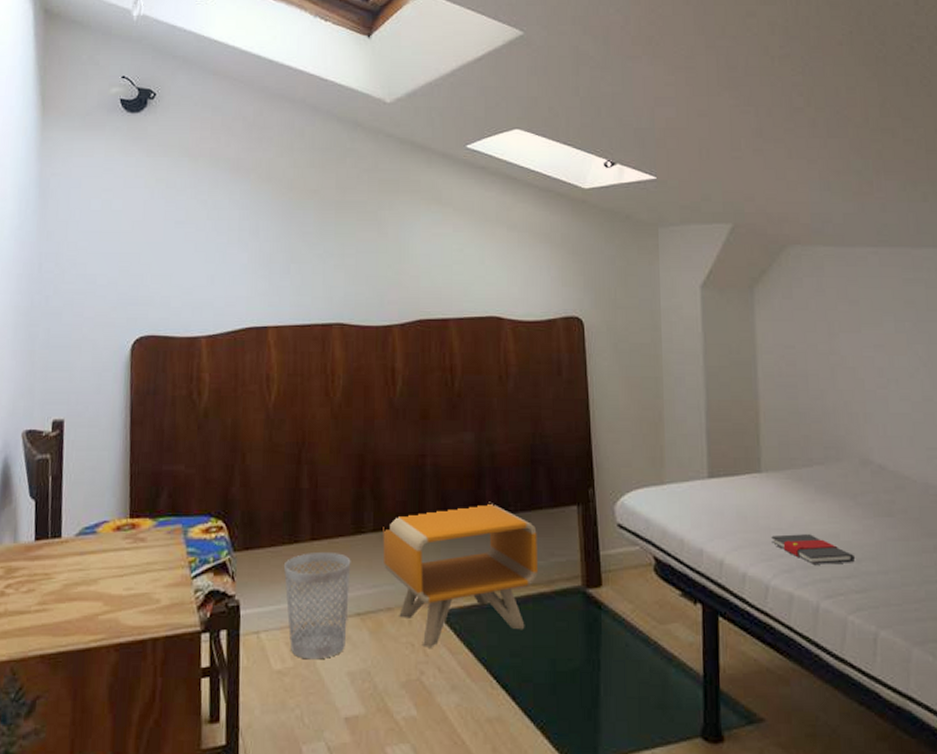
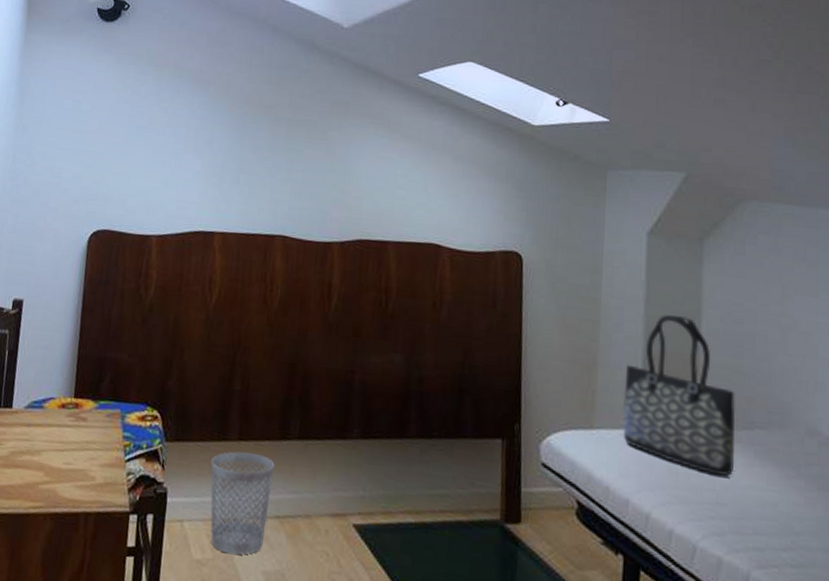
nightstand: present [383,501,538,648] -> none [306,424,459,560]
tote bag: none [690,364,798,515] -> present [623,315,736,476]
book: present [771,534,856,565] -> none [703,496,794,535]

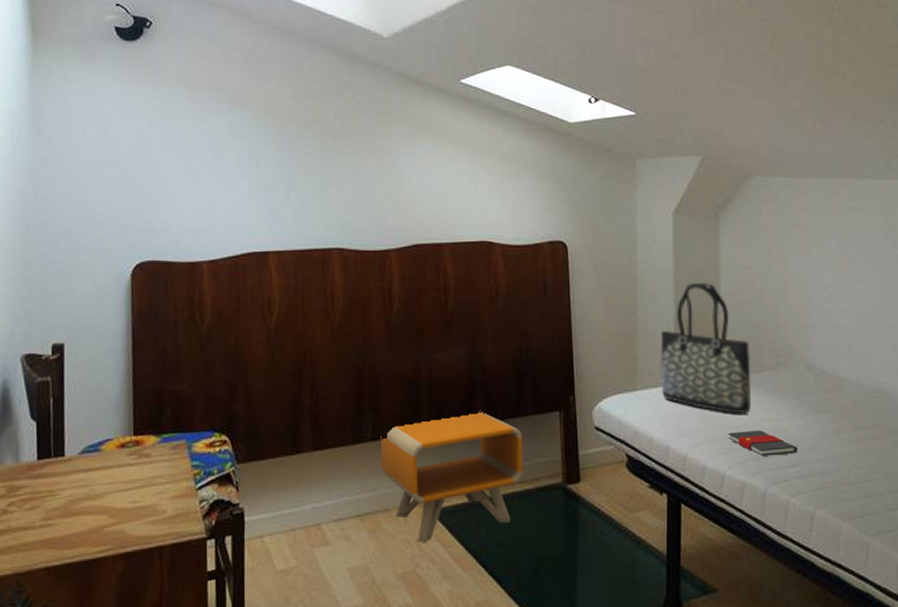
wastebasket: present [210,451,275,555] -> none [287,461,351,559]
nightstand: none [306,424,459,560] -> present [380,410,523,543]
book: none [703,496,794,535] -> present [728,430,799,456]

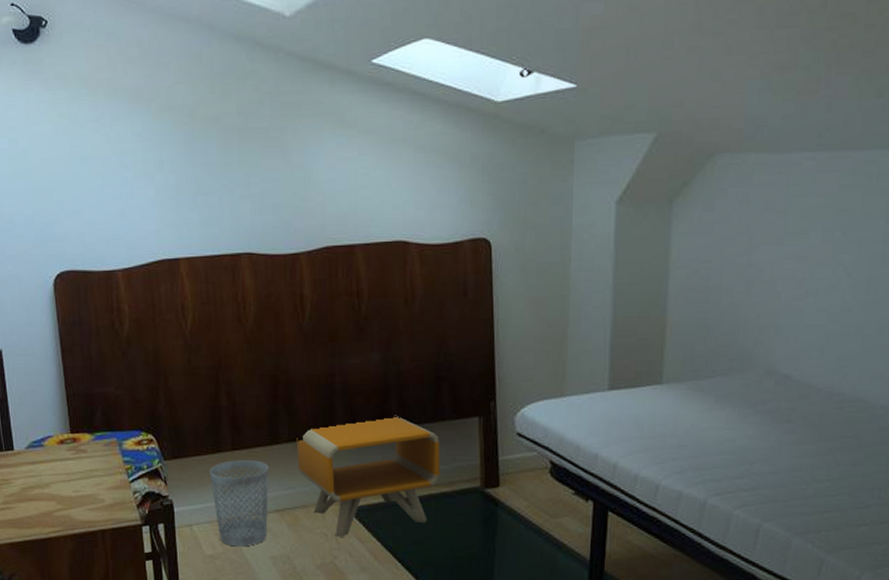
wastebasket: none [287,461,351,559] -> present [210,460,269,547]
tote bag: present [660,283,752,414] -> none [592,281,700,423]
book: present [728,430,799,456] -> none [666,440,749,466]

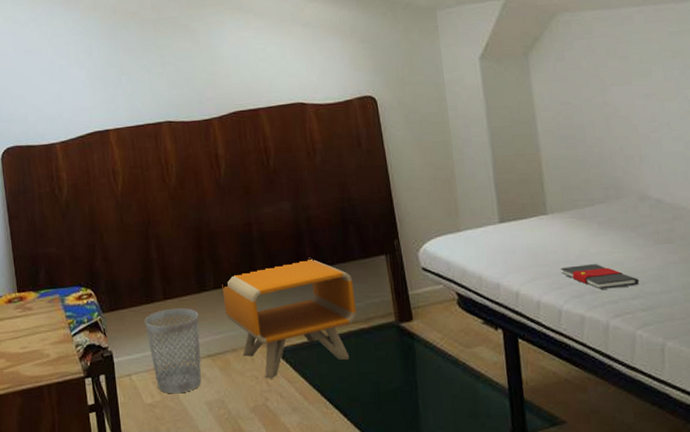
book: none [666,440,749,466] -> present [561,264,640,289]

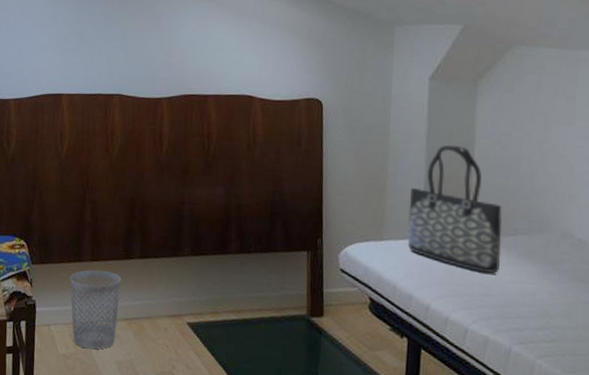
nightstand: present [222,257,357,379] -> none [147,243,272,350]
tote bag: none [480,123,584,250] -> present [407,145,503,273]
book: present [561,264,640,289] -> none [474,289,549,318]

